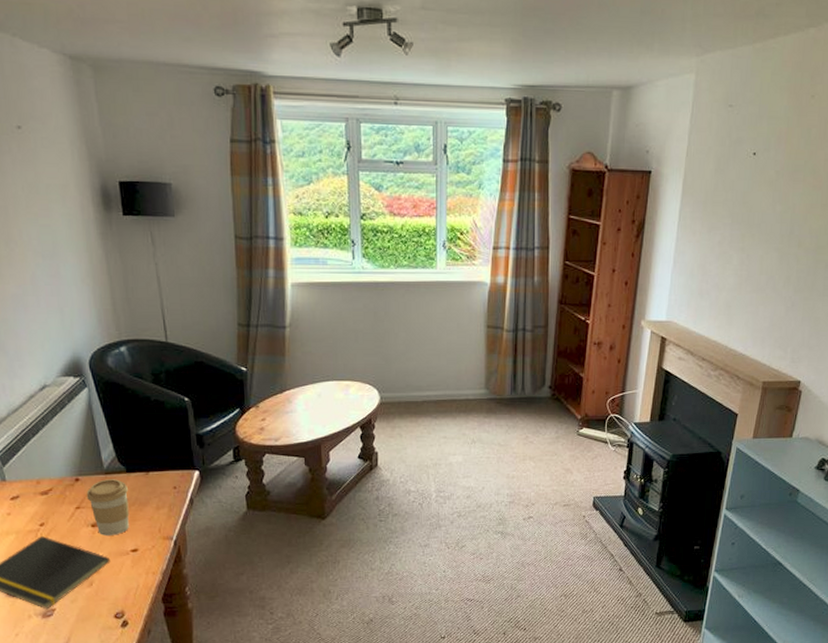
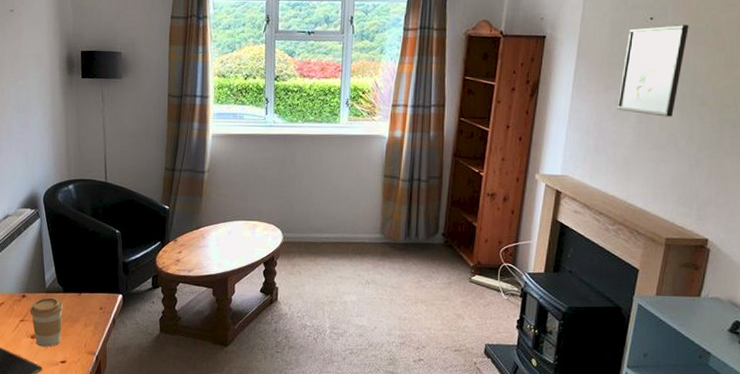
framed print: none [720,161,790,259] -> present [617,25,689,117]

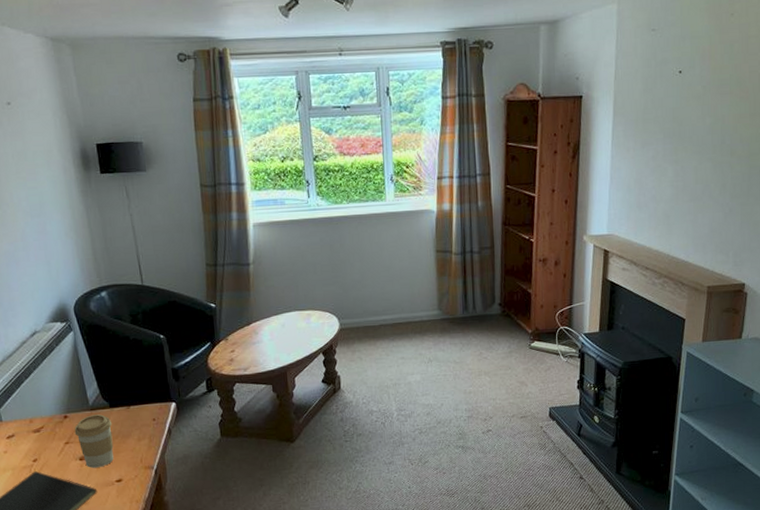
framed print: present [617,25,689,117] -> none [654,76,715,169]

